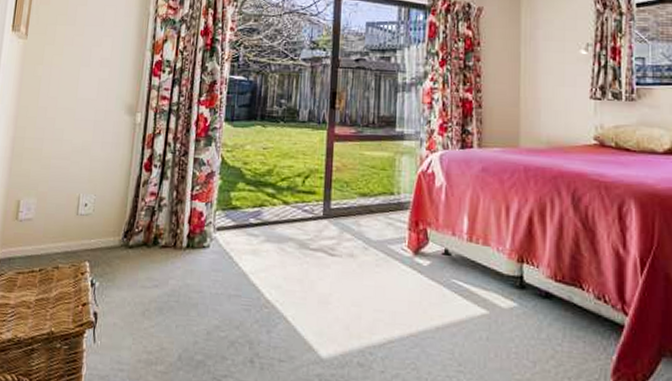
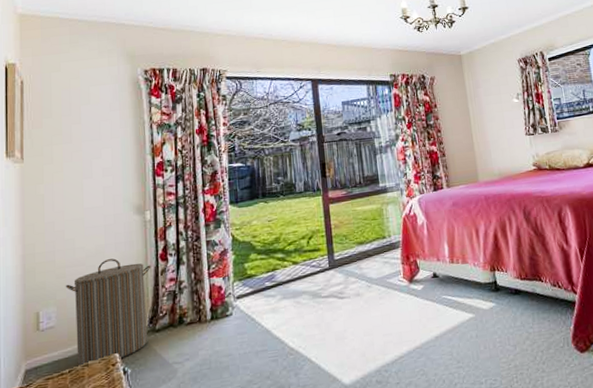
laundry hamper: none [48,158,134,269] -> present [65,258,151,367]

